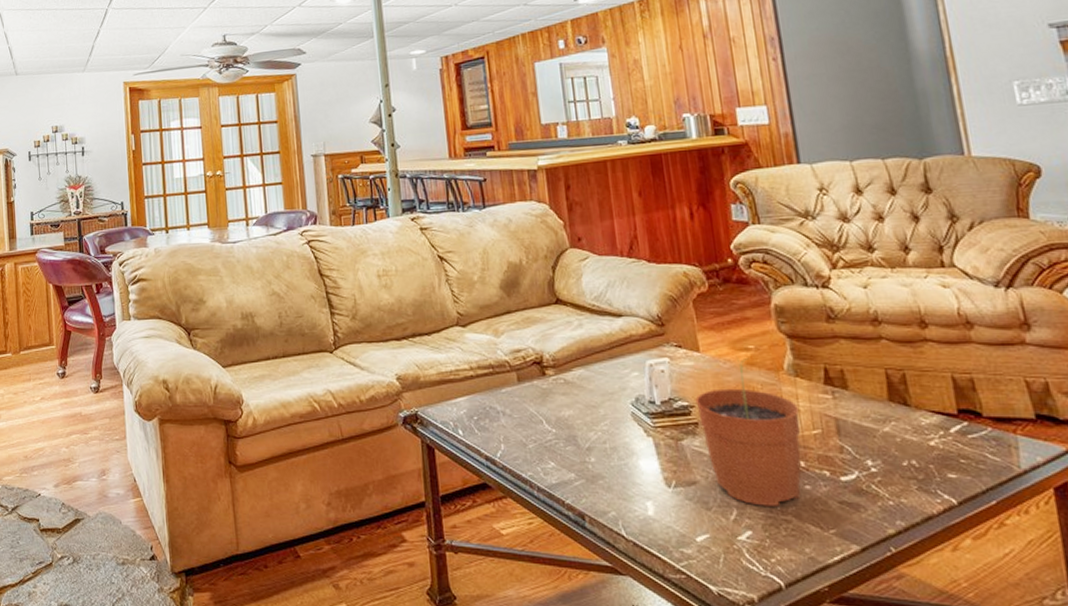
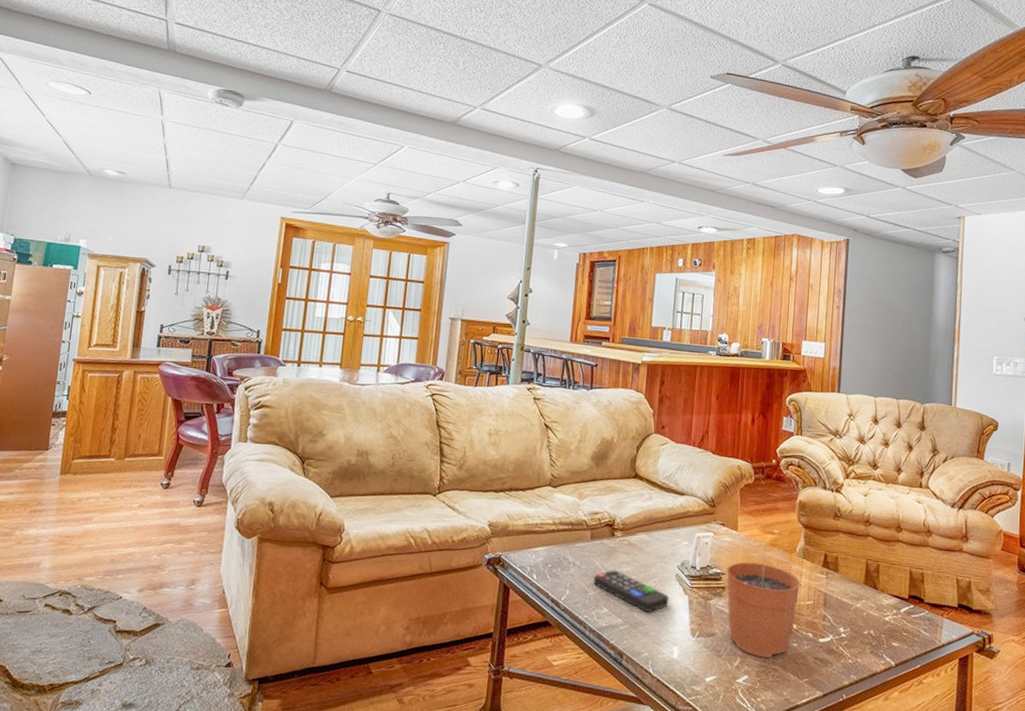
remote control: none [530,415,630,461] -> present [593,569,669,612]

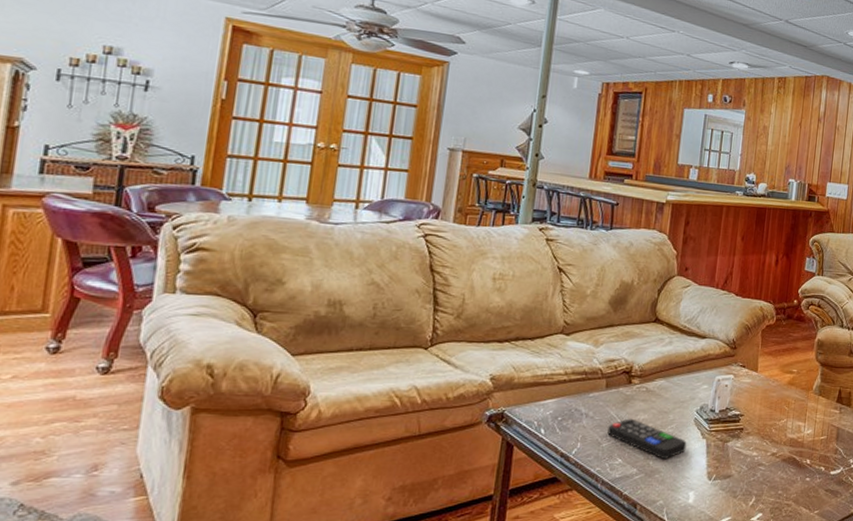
plant pot: present [726,537,801,658] -> none [744,377,816,494]

